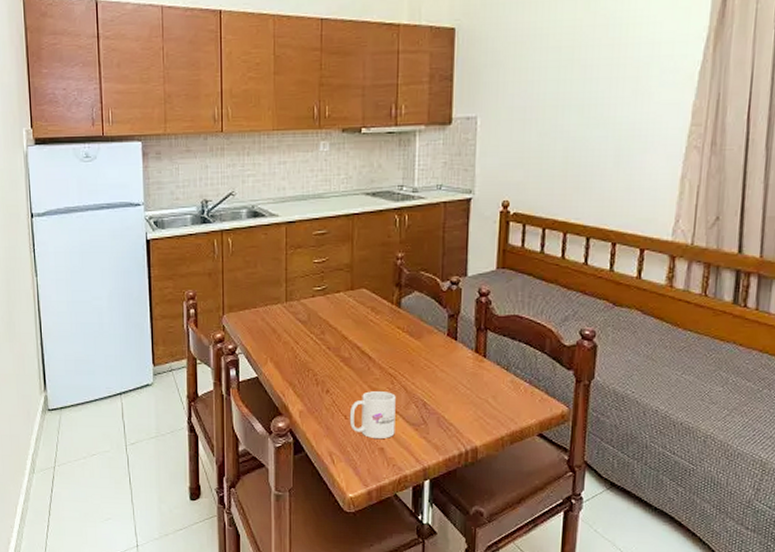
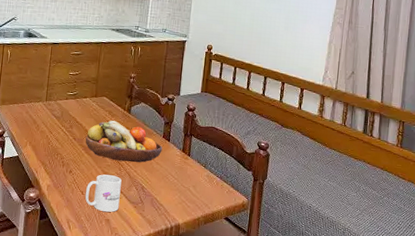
fruit bowl: none [343,319,448,373] -> present [85,120,163,163]

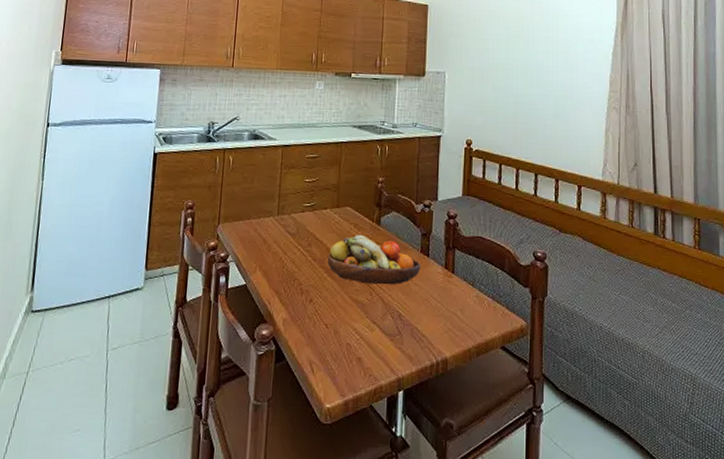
mug: present [85,174,122,212] -> none [330,301,374,348]

